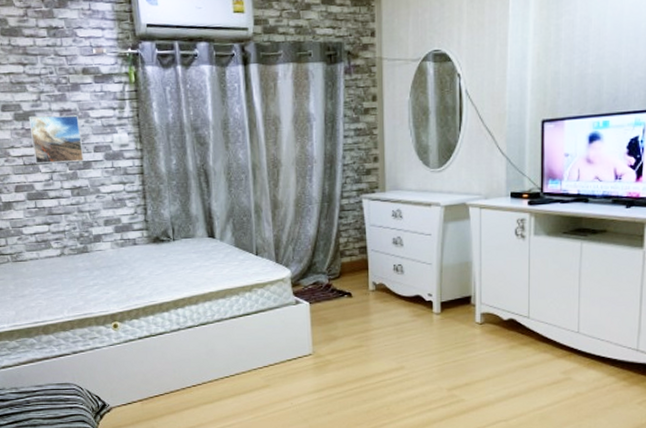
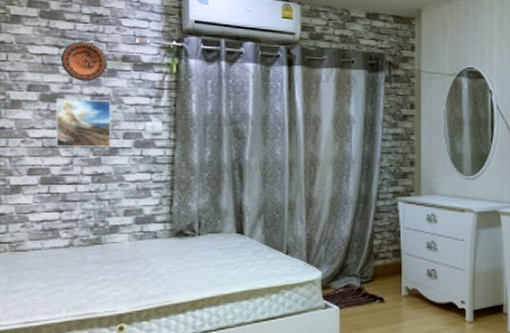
decorative plate: none [26,56,70,98] -> present [60,41,107,81]

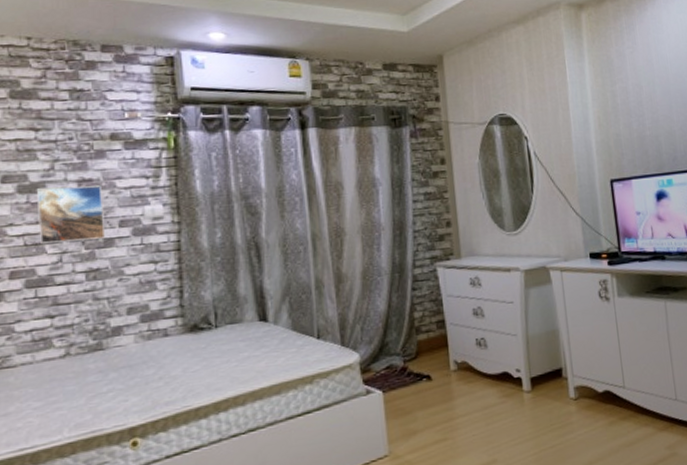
decorative plate: present [60,41,107,81] -> none [38,121,94,166]

